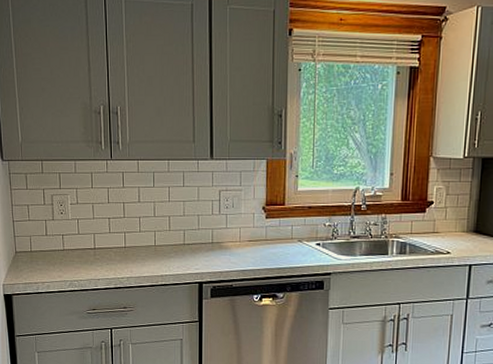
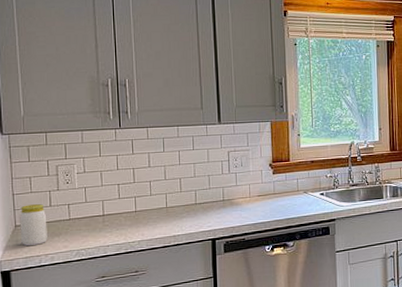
jar: none [19,232,44,272] -> present [20,204,47,246]

